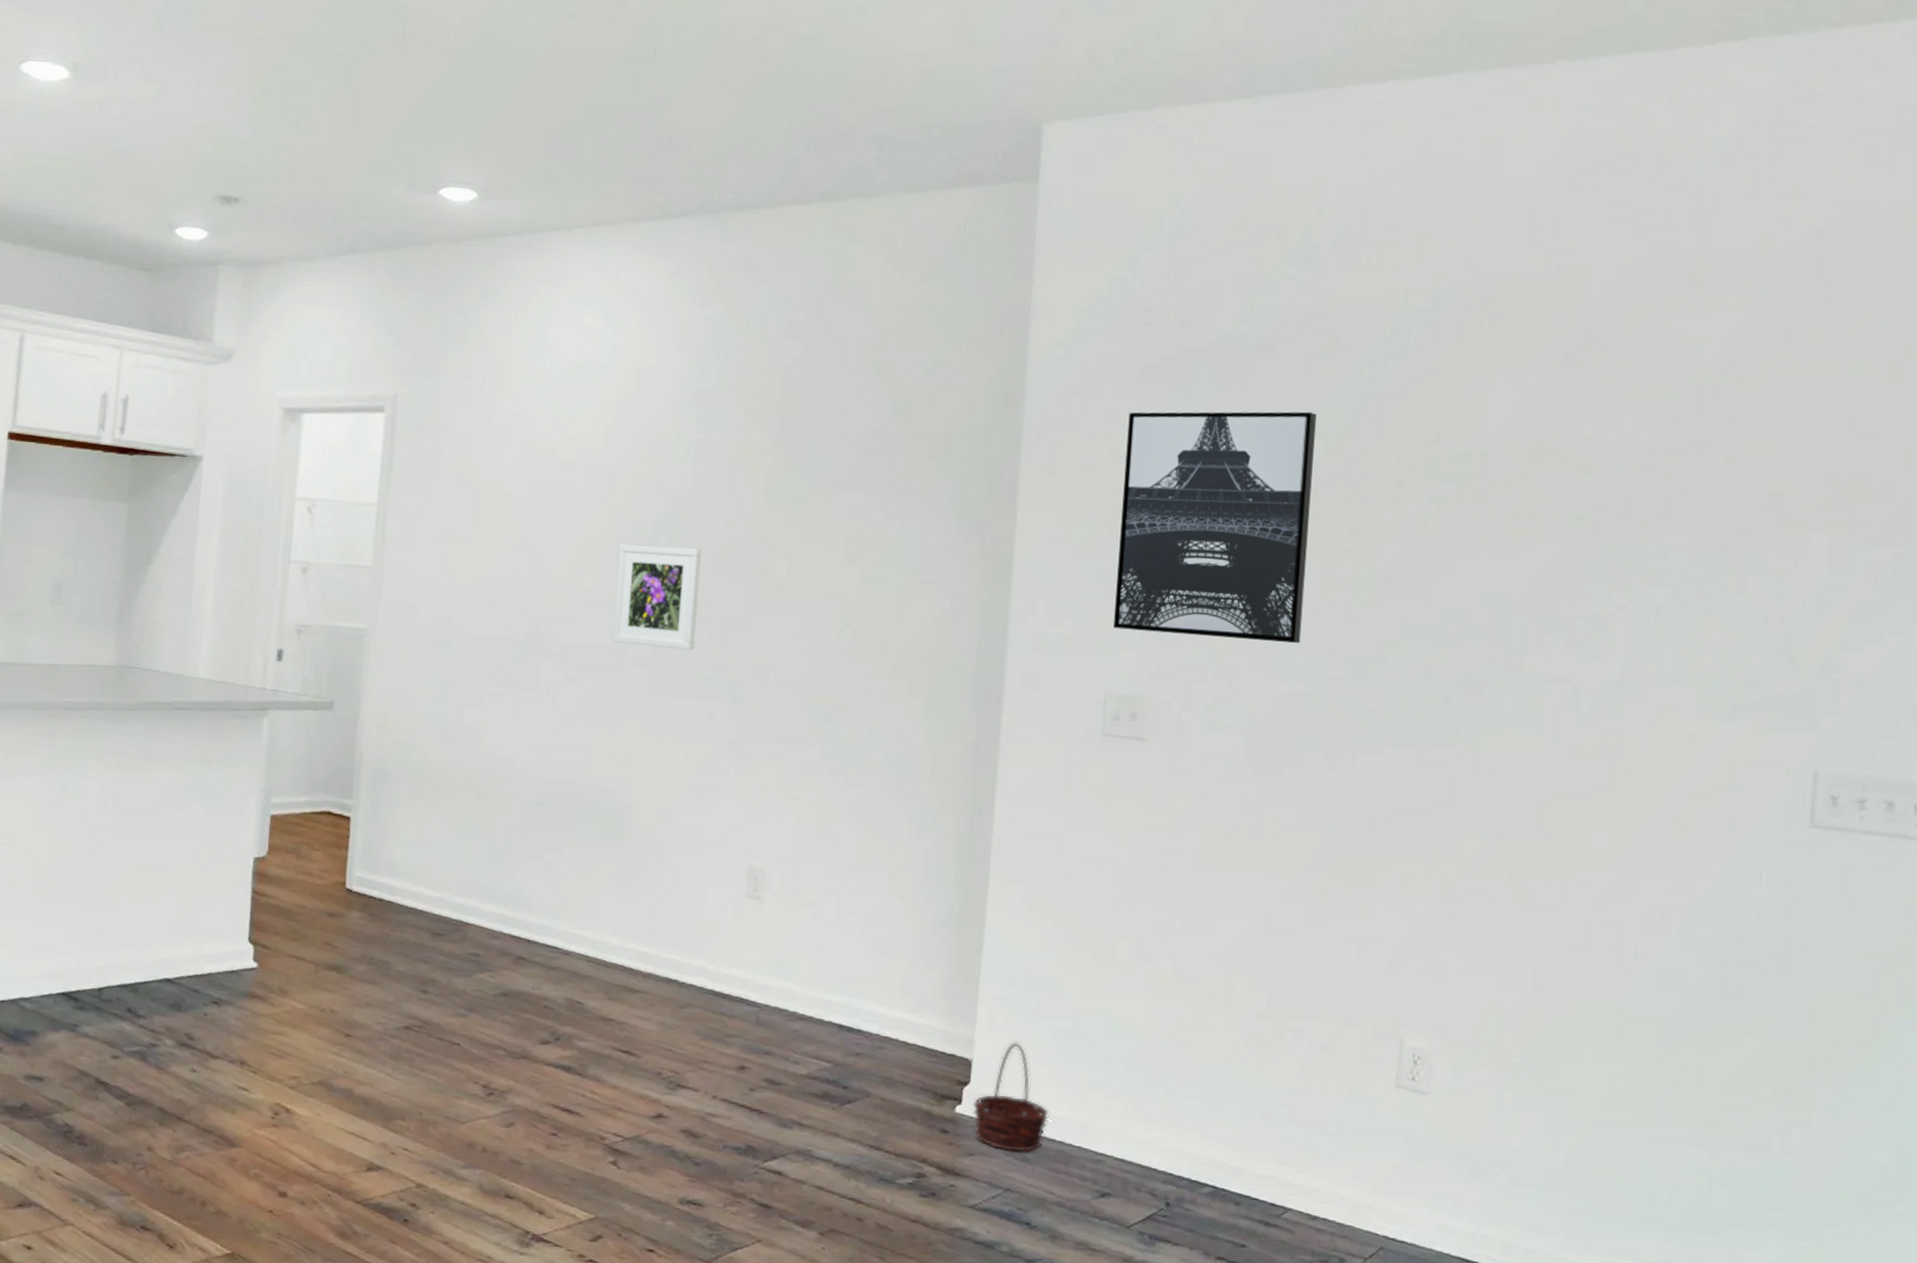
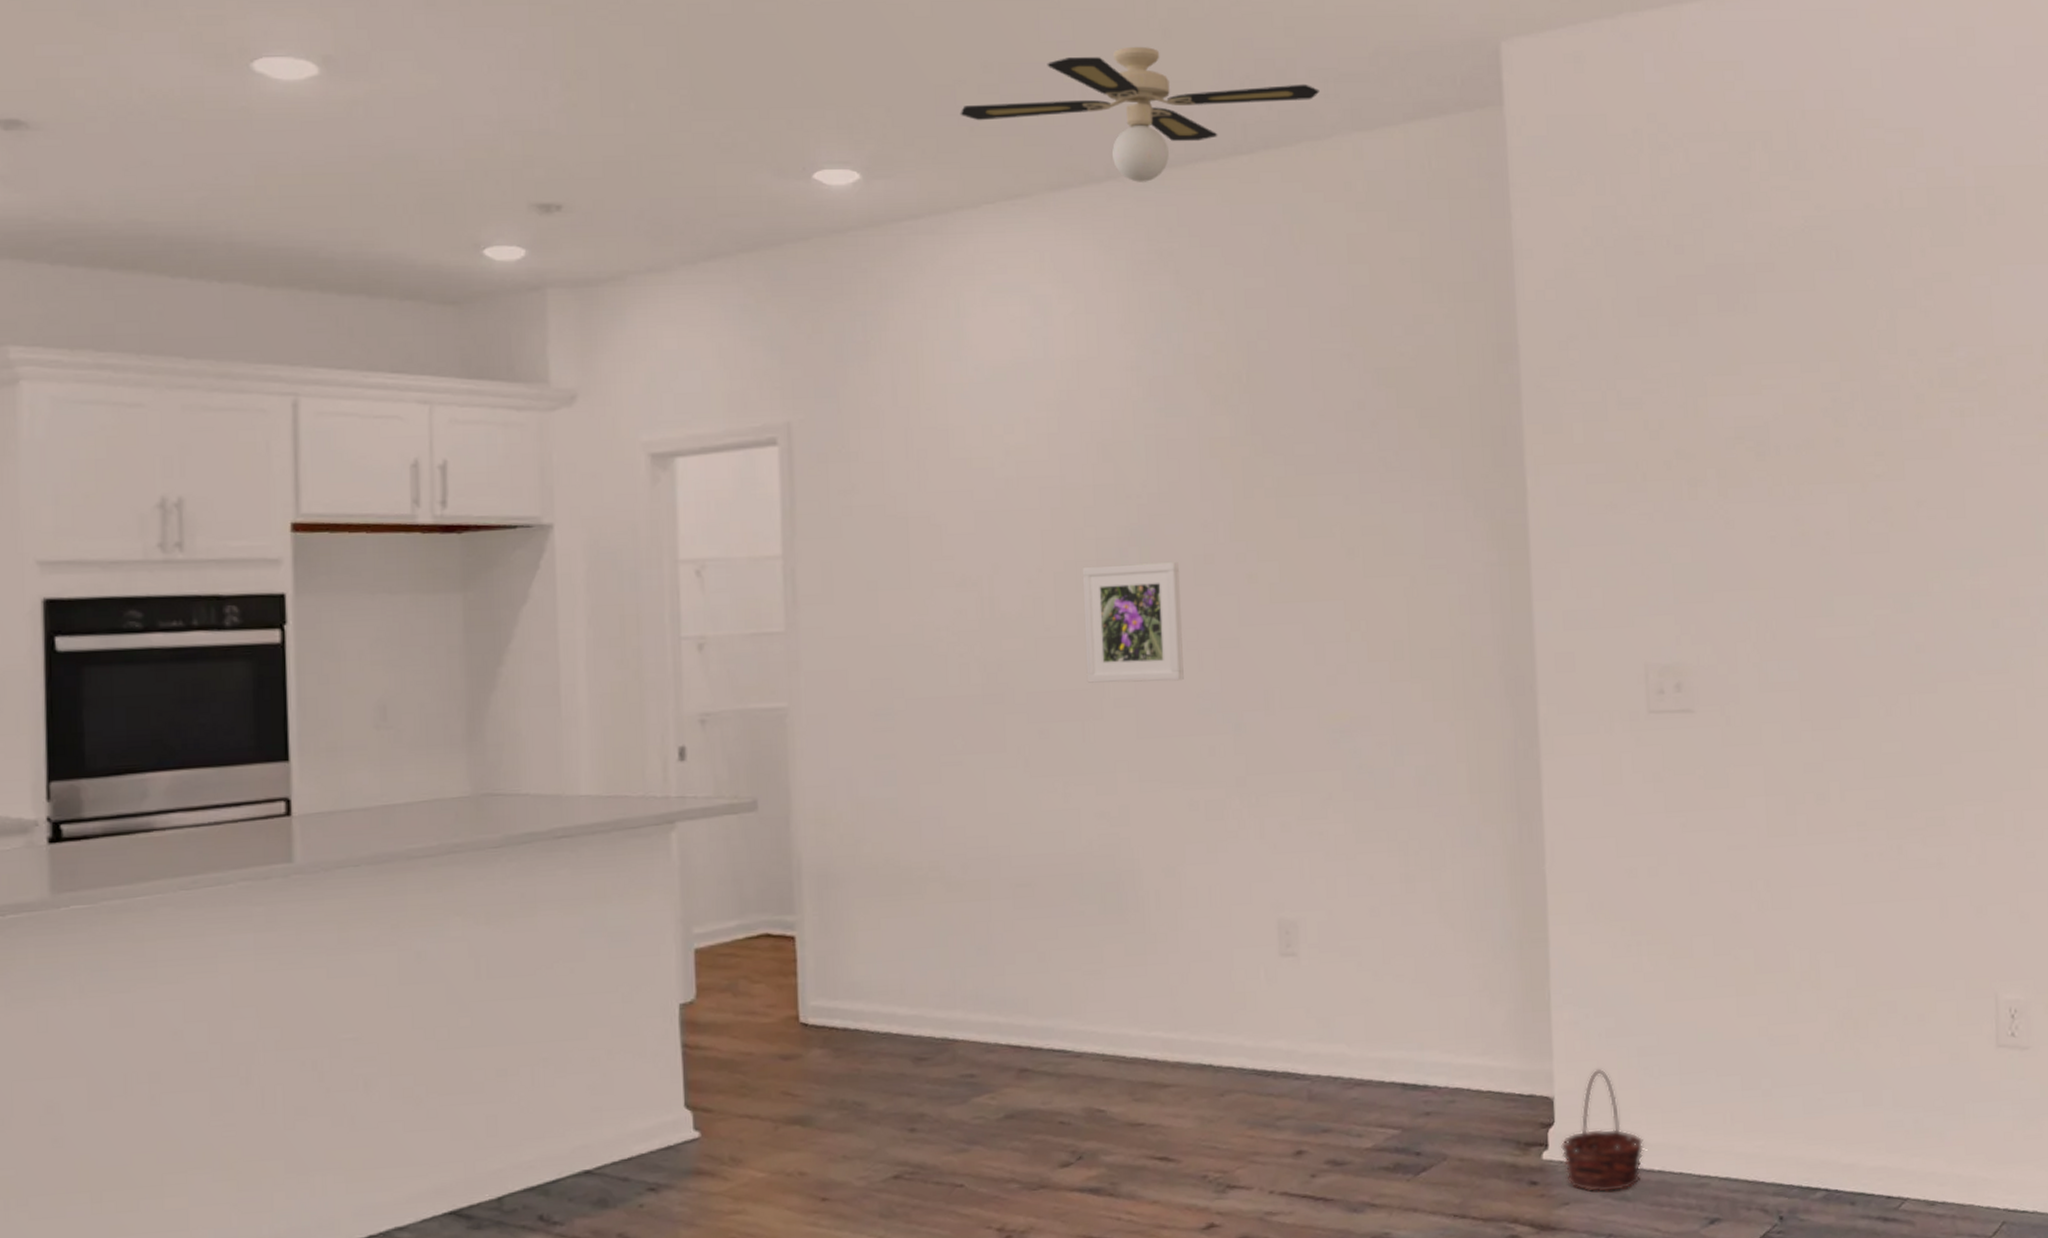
ceiling fan: none [565,103,875,221] -> present [960,46,1320,182]
wall art: present [1113,411,1316,644] -> none [1632,332,1841,593]

